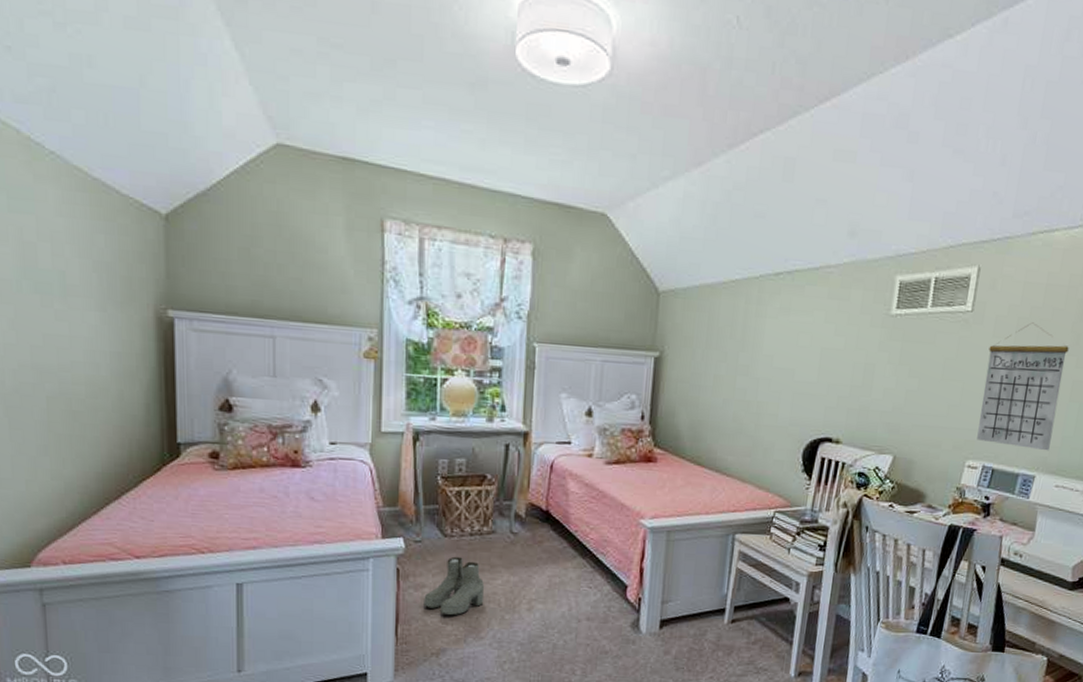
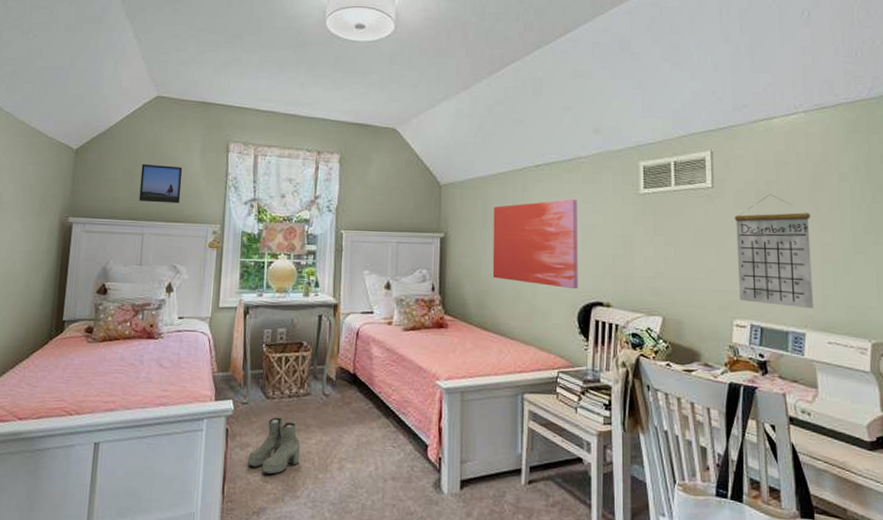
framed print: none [263,241,322,299] -> present [139,163,183,204]
wall art: none [712,317,819,422] -> present [492,199,578,288]

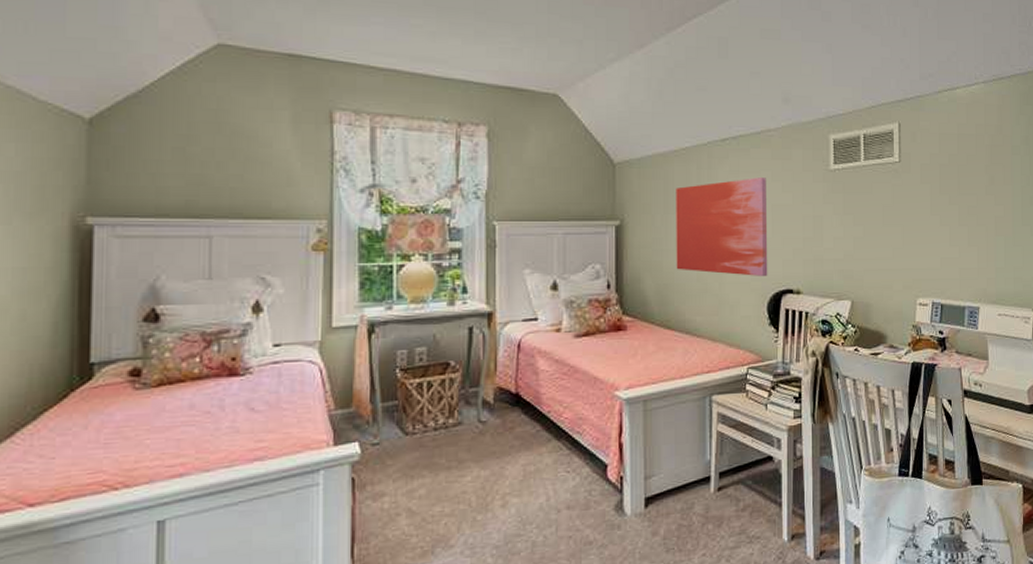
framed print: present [139,163,183,204] -> none [200,139,266,193]
boots: present [247,417,301,475] -> none [384,455,453,526]
calendar: present [734,194,813,309] -> none [919,168,987,283]

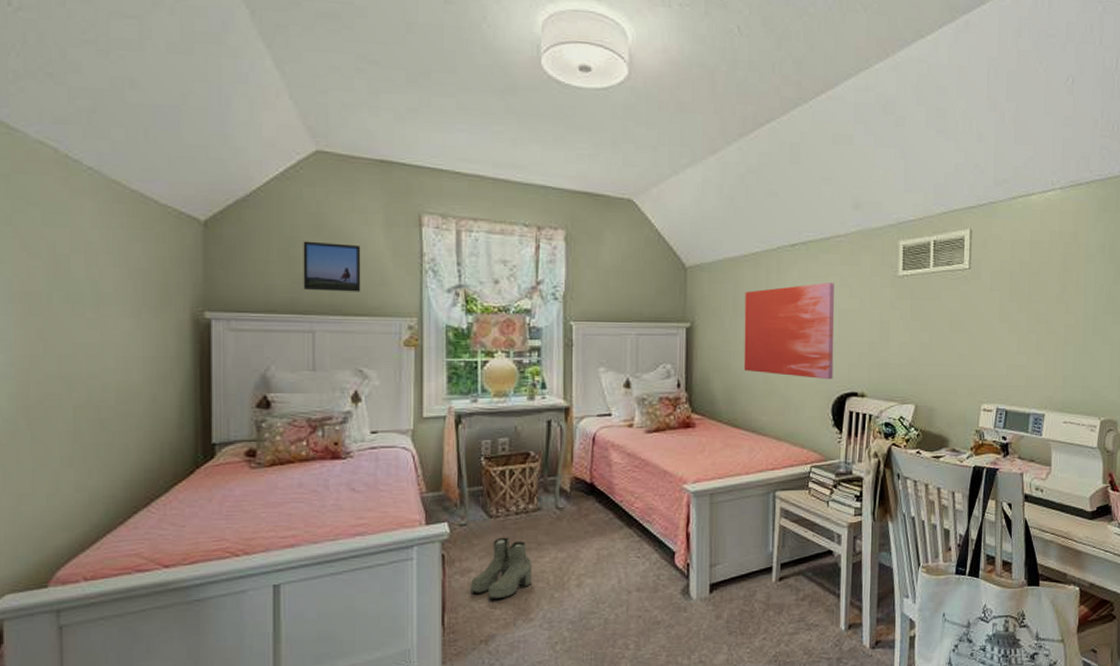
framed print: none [200,139,266,193] -> present [303,241,361,292]
boots: none [384,455,453,526] -> present [470,537,533,600]

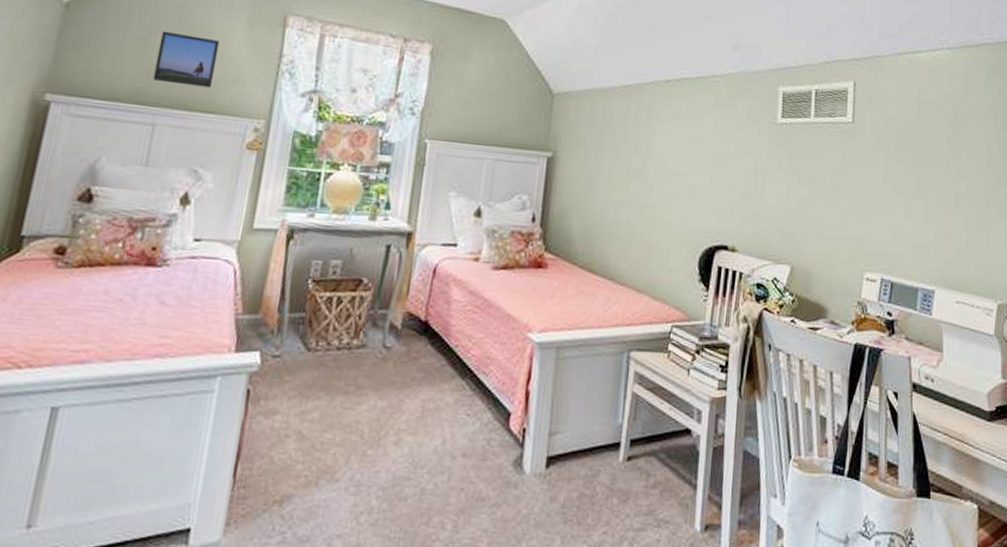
boots: present [470,537,533,600] -> none [272,375,348,451]
wall art: present [743,283,835,379] -> none [605,123,708,228]

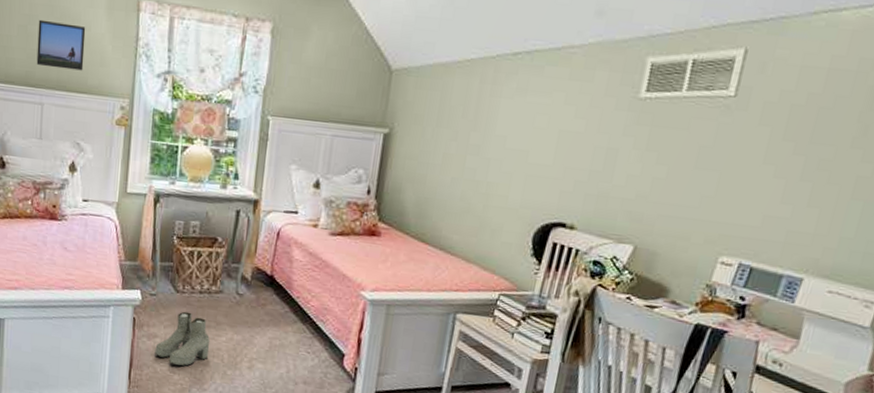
boots: none [272,375,348,451] -> present [155,311,211,366]

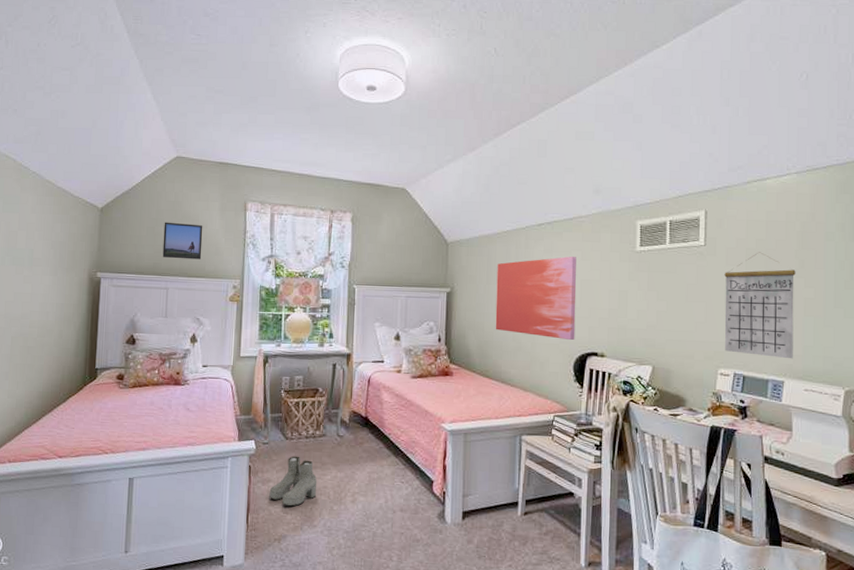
wall art: none [440,98,558,205] -> present [495,256,577,340]
calendar: none [733,110,854,253] -> present [724,252,796,359]

